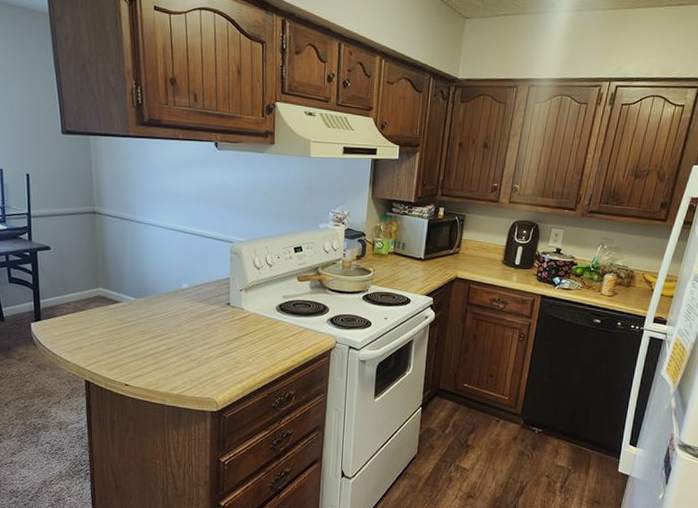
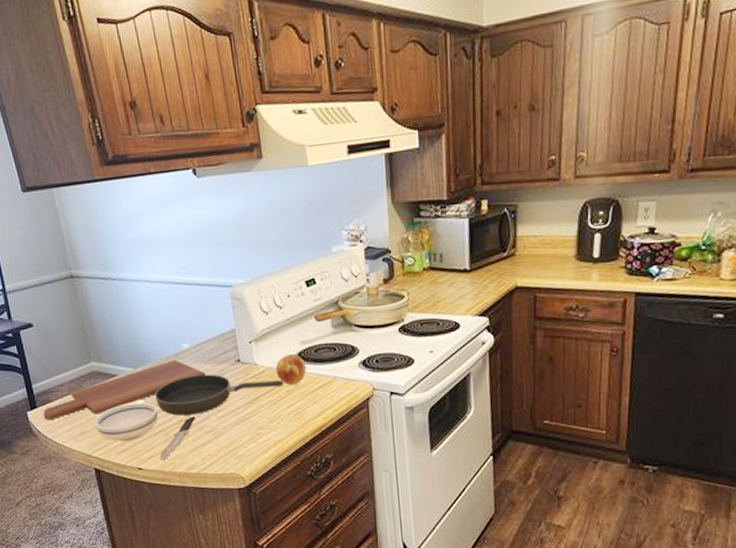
cutting board: none [46,296,199,333] -> present [43,360,206,421]
bowl: none [92,327,151,359] -> present [94,402,158,441]
knife: none [147,345,184,380] -> present [160,416,196,461]
frying pan: none [151,311,263,344] -> present [155,374,284,416]
fruit: none [258,304,285,331] -> present [275,353,307,386]

